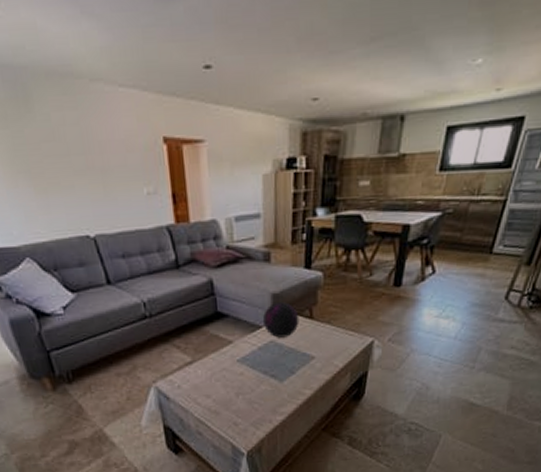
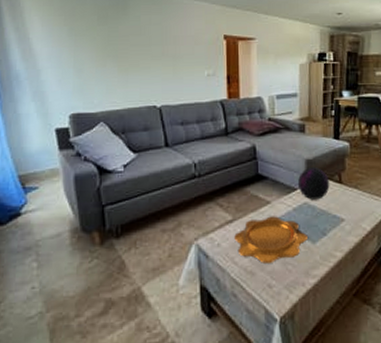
decorative bowl: none [195,356,274,403] -> present [234,216,308,263]

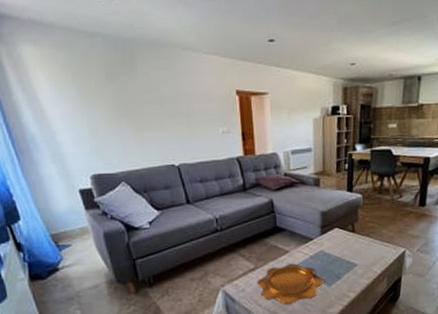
decorative orb: present [297,168,330,200] -> none [313,219,344,248]

